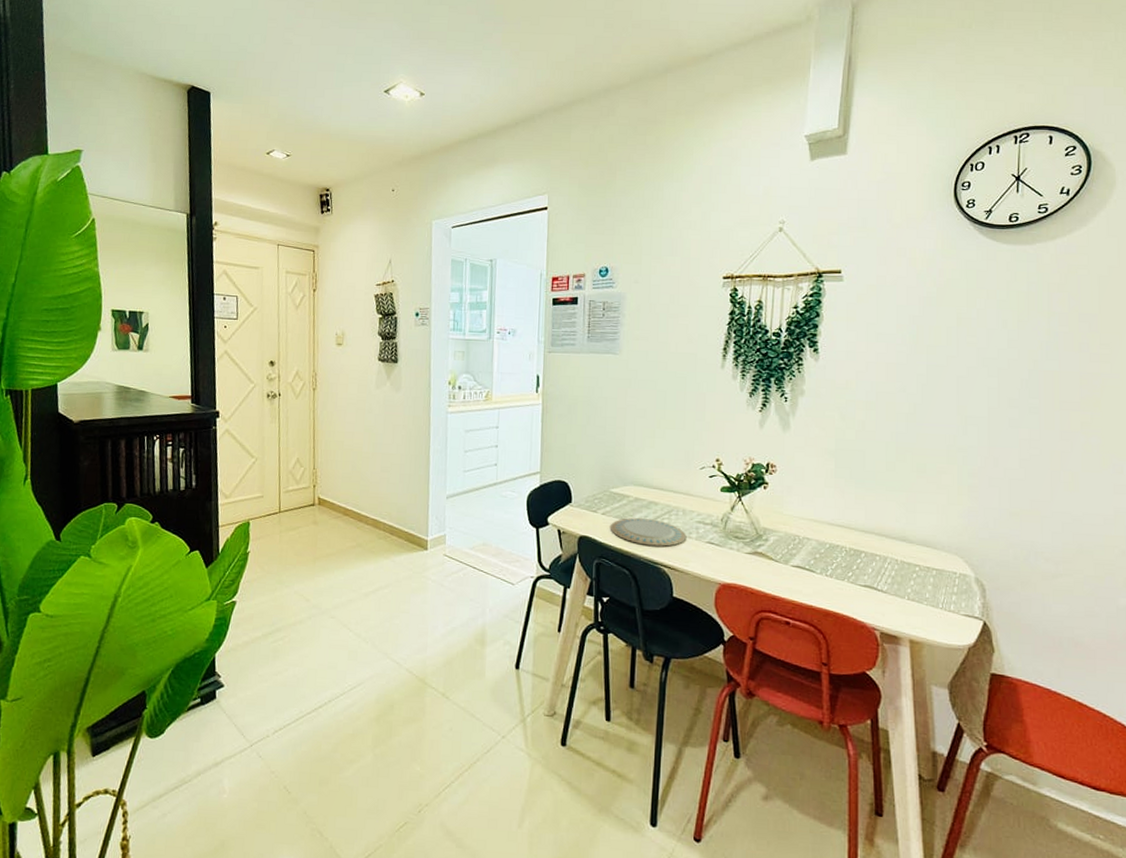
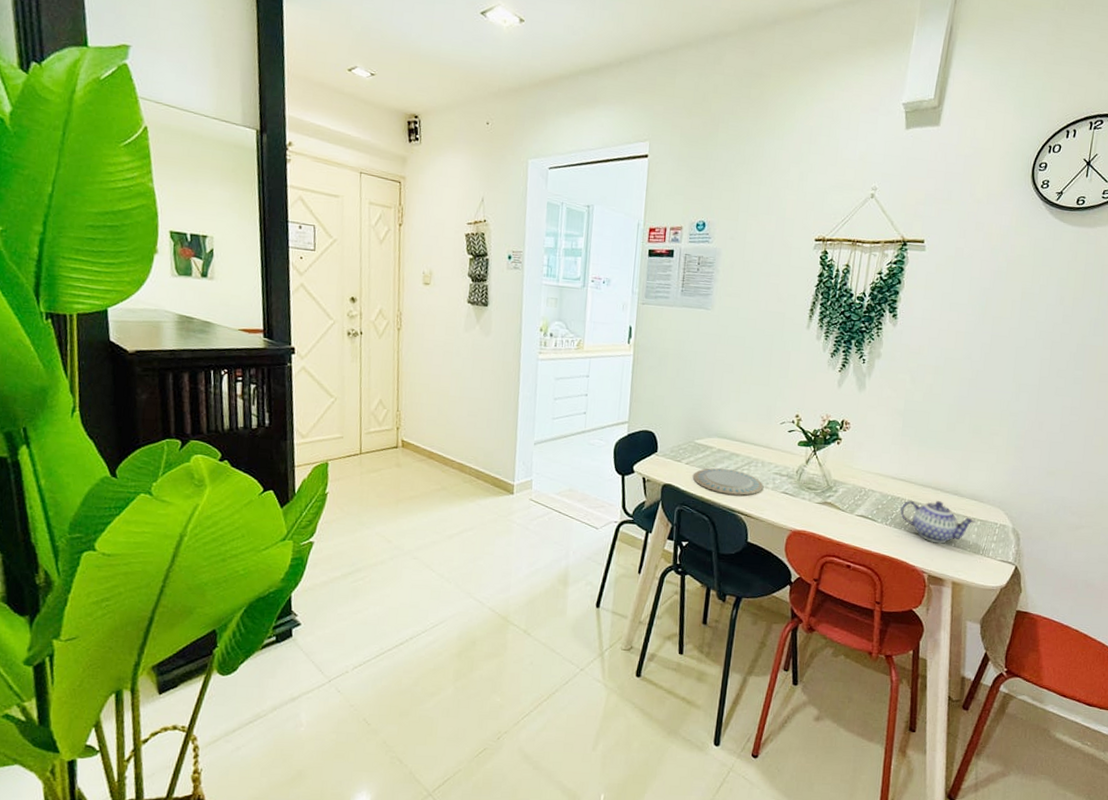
teapot: none [841,548,930,597] -> present [900,500,976,544]

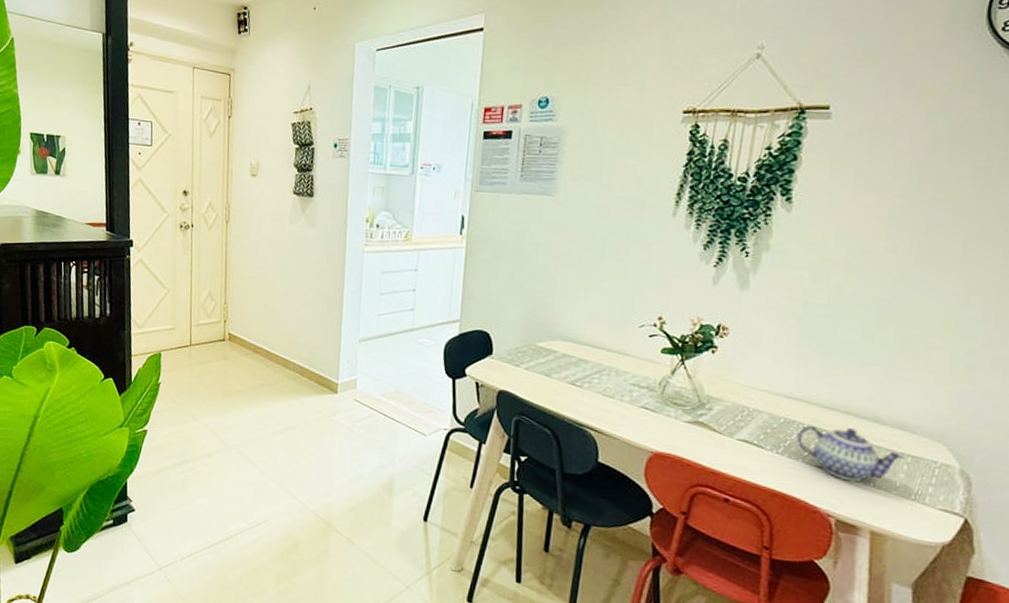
plate: present [692,468,764,496] -> none [532,374,619,408]

